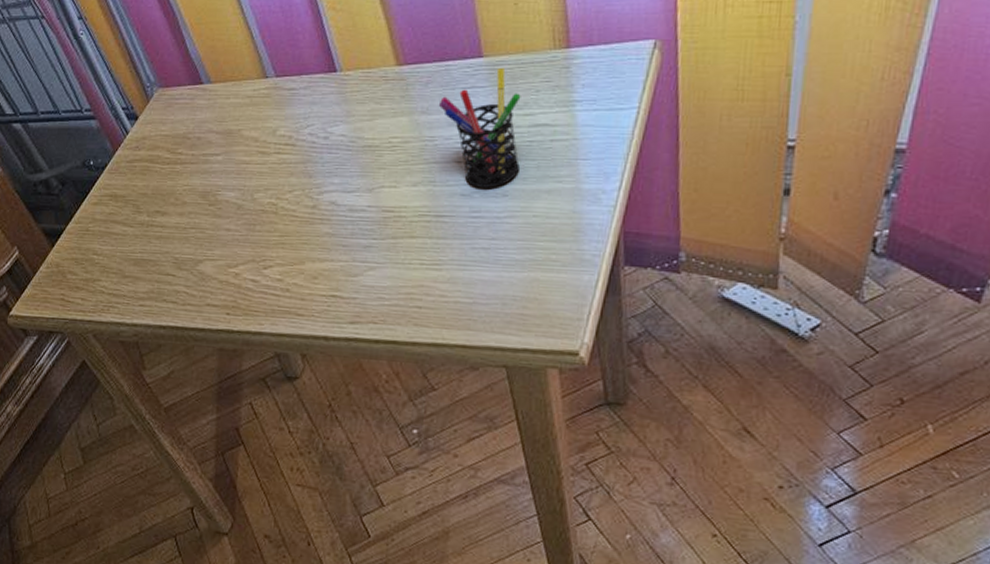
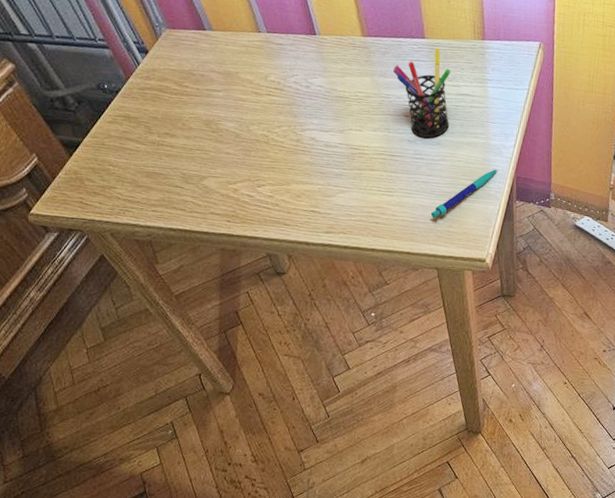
pen: none [495,223,595,298] -> present [430,169,498,219]

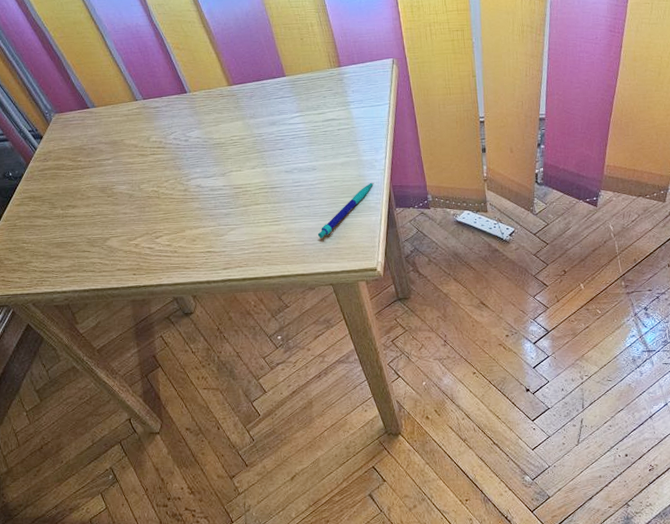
pen holder: present [392,48,451,138] -> none [261,83,321,166]

